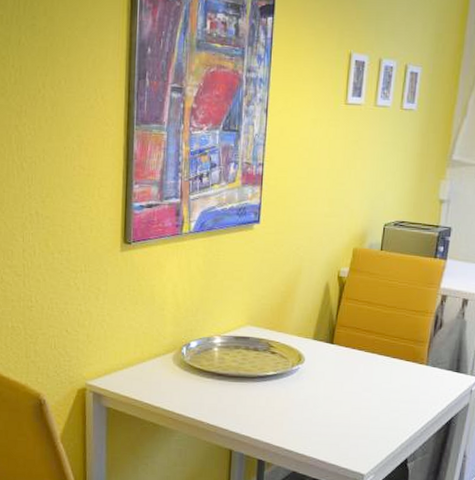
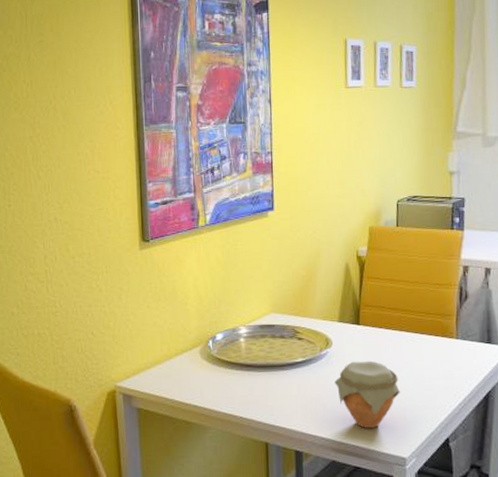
jar: none [303,378,366,444] -> present [334,360,400,428]

